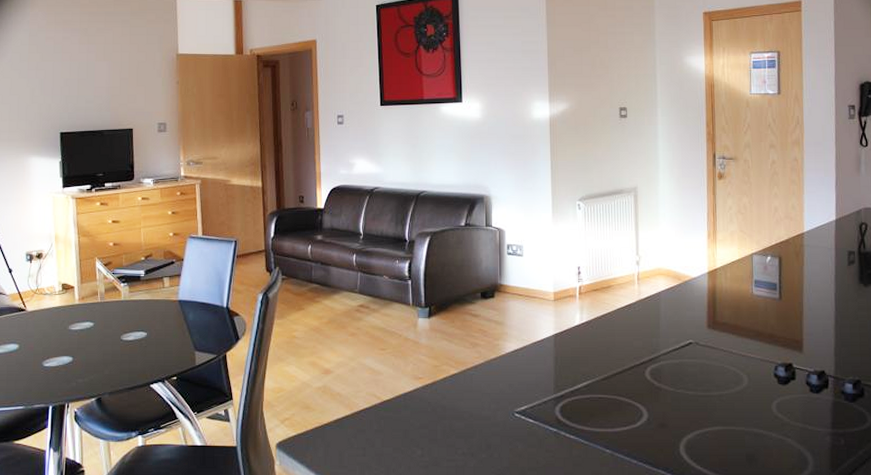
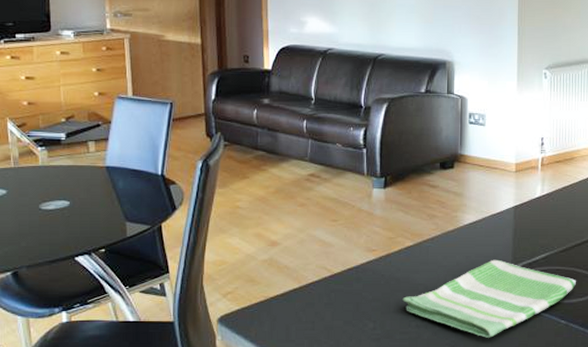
dish towel: none [448,387,619,467] -> present [402,259,576,338]

